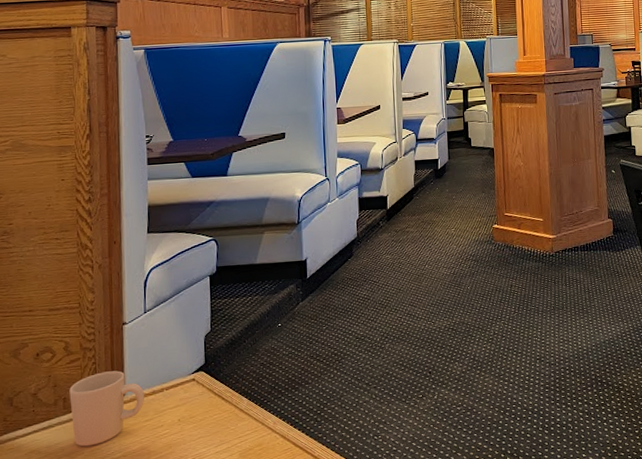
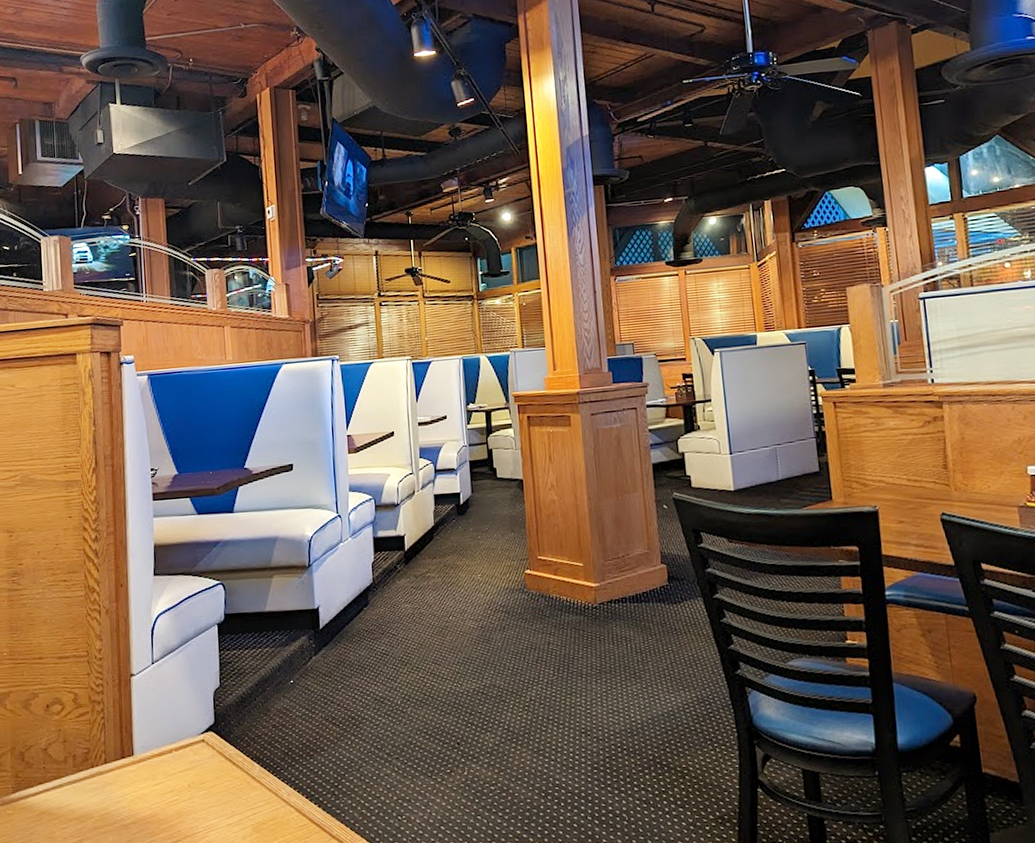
mug: present [69,370,145,447] -> none [79,727,154,810]

